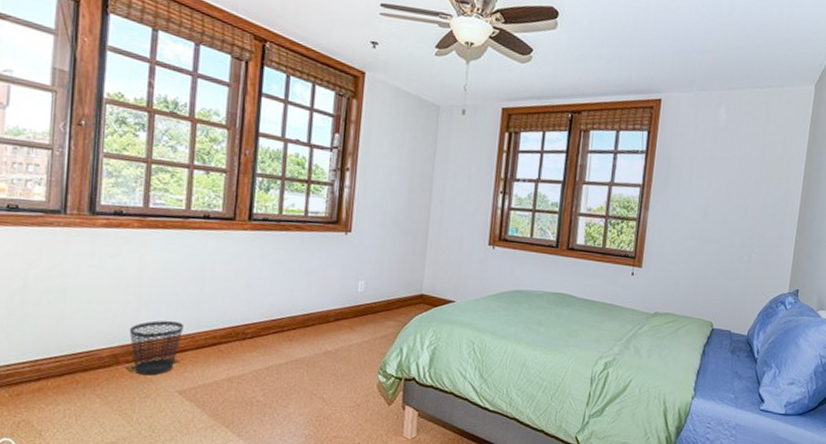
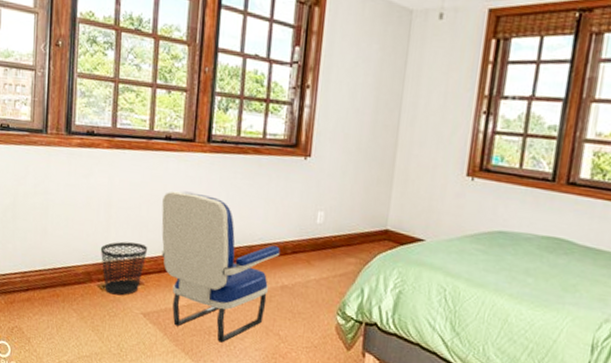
armchair: none [199,267,323,412] -> present [161,191,280,343]

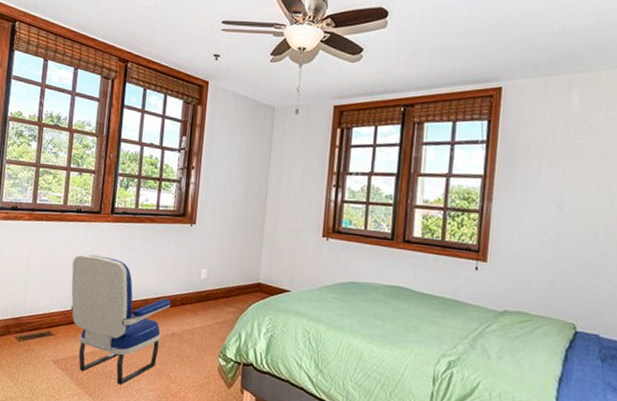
wastebasket: present [100,241,148,296] -> none [18,298,60,345]

